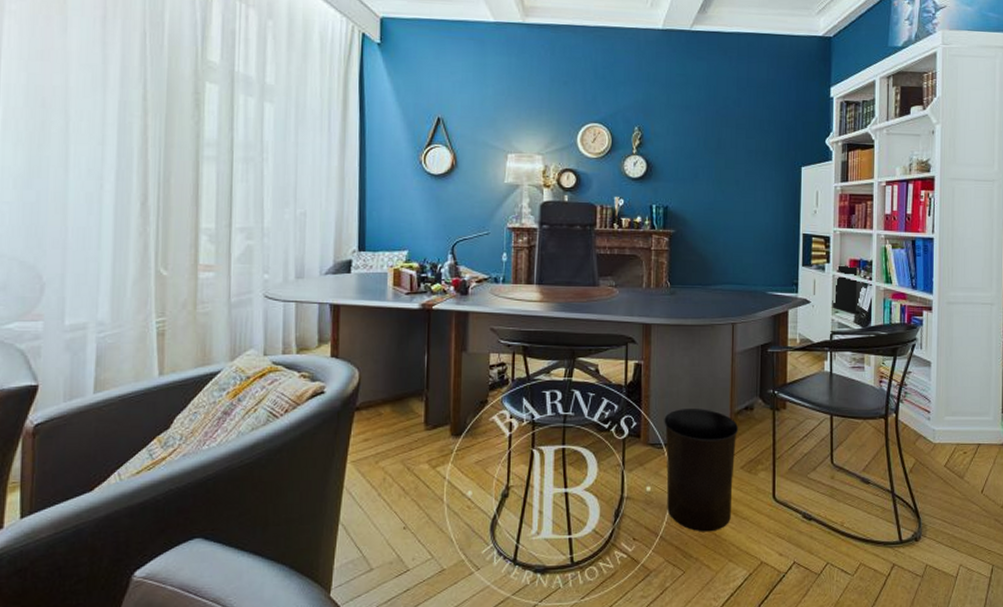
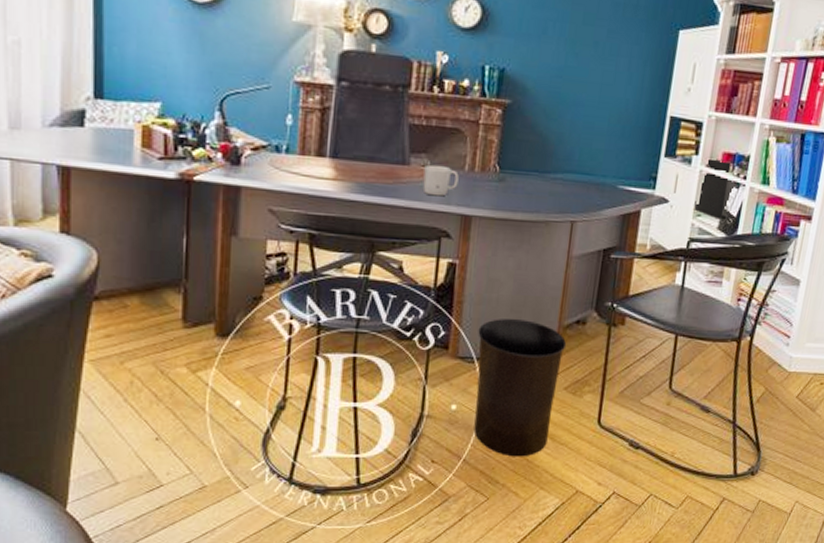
mug: none [610,284,638,310] -> present [422,164,459,197]

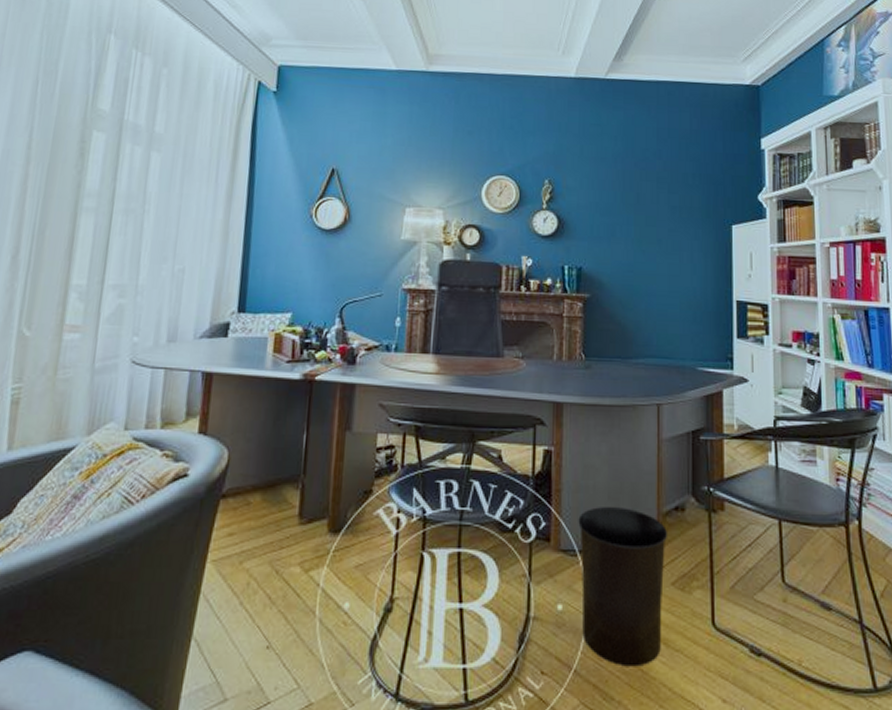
mug: present [422,164,459,197] -> none [516,356,548,385]
binder: present [694,159,743,220] -> none [774,338,814,397]

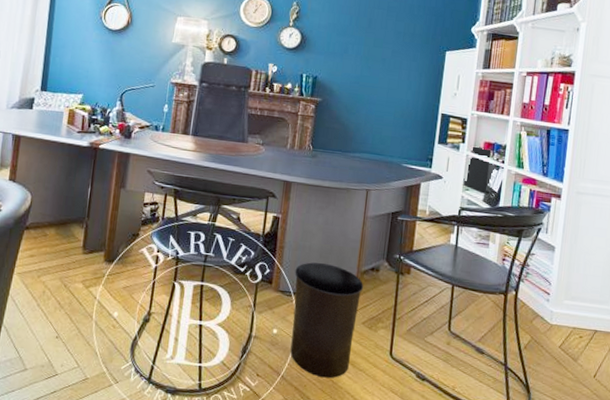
binder: none [774,338,814,397] -> present [463,147,501,194]

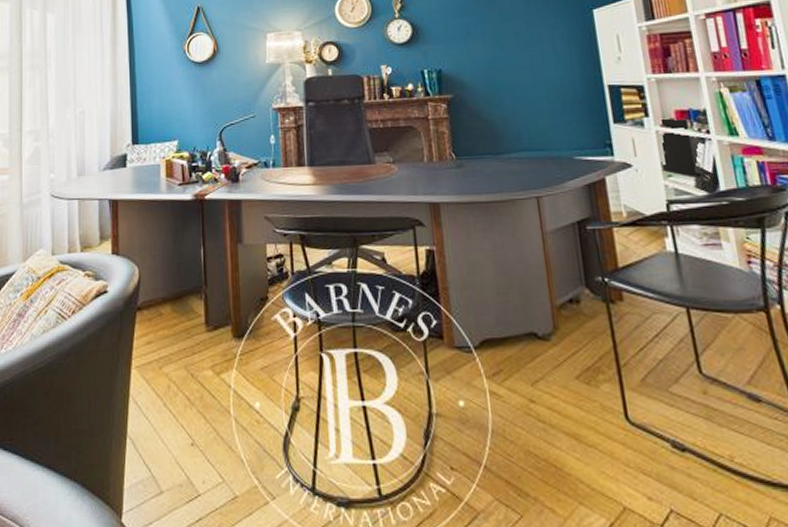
waste bin: present [290,262,364,378] -> none [469,302,573,463]

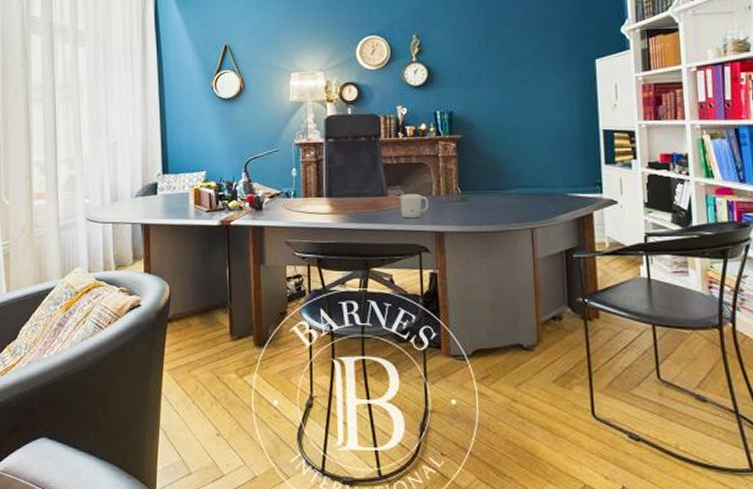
mug: none [388,160,421,189] -> present [400,193,429,219]

